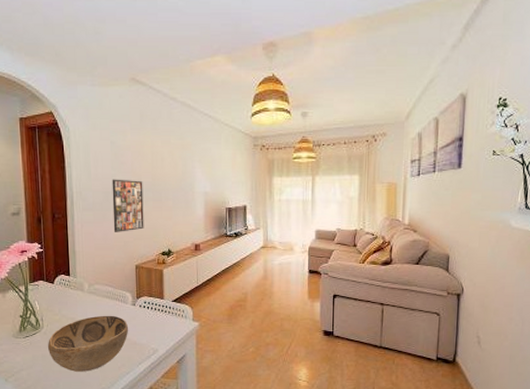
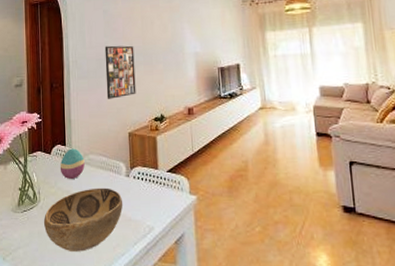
decorative egg: none [63,278,90,307] -> present [60,148,85,179]

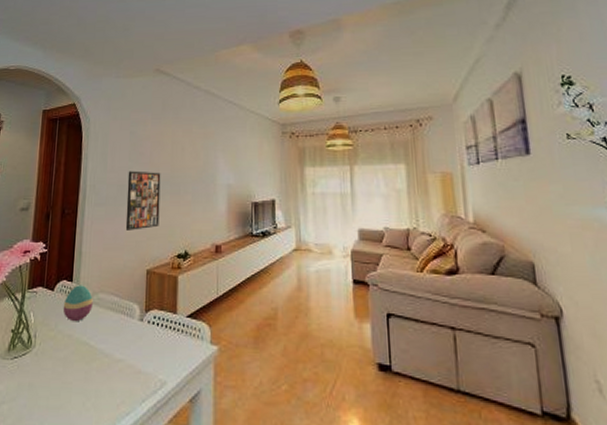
decorative bowl: present [43,187,123,252] -> none [36,332,134,409]

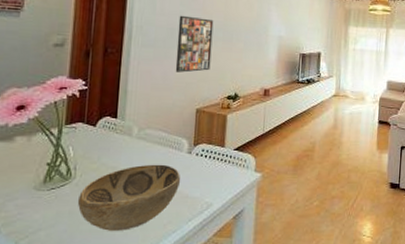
decorative bowl: none [36,332,134,409] -> present [77,164,181,231]
decorative egg: present [63,285,93,321] -> none [106,121,140,154]

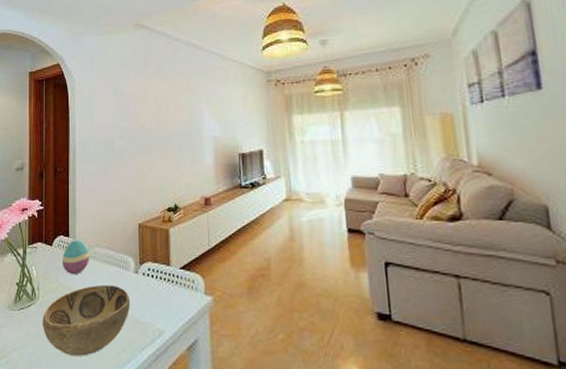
decorative egg: none [106,121,140,154] -> present [62,240,89,274]
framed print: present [175,15,214,73] -> none [114,127,148,186]

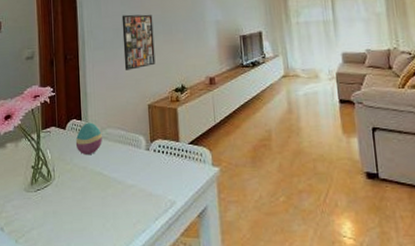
decorative bowl: present [42,284,131,356] -> none [58,162,144,230]
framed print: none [114,127,148,186] -> present [121,14,156,70]

